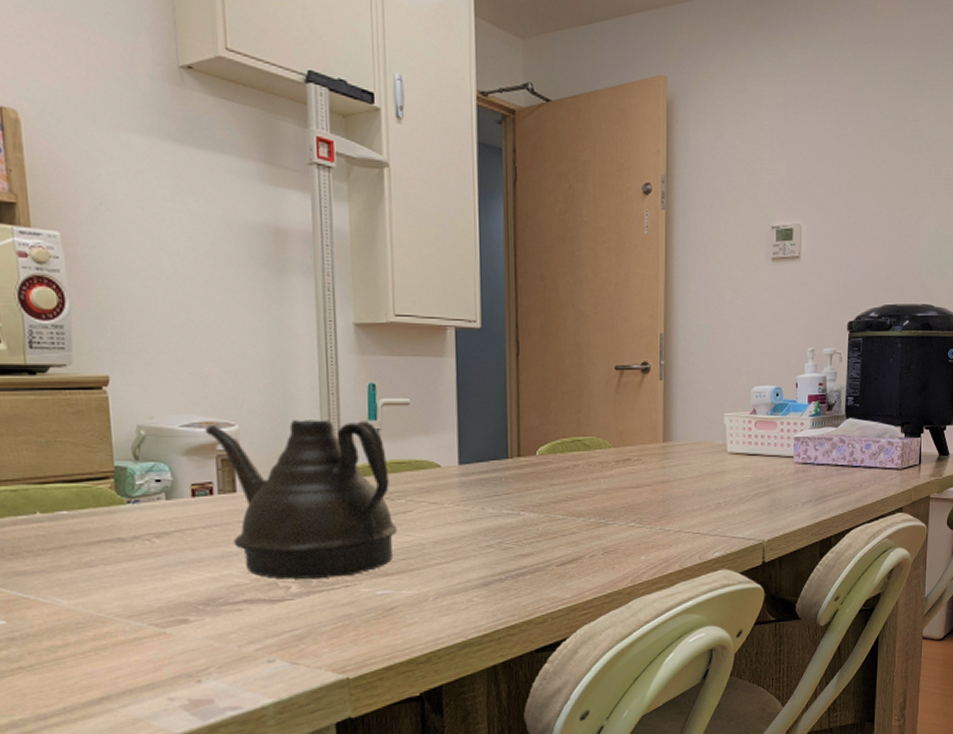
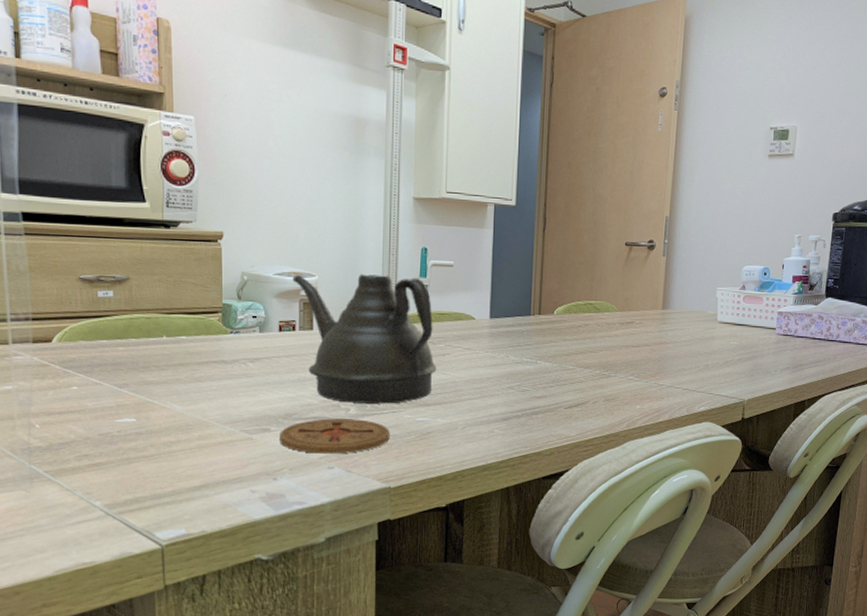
coaster: none [201,598,344,645] -> present [280,418,390,454]

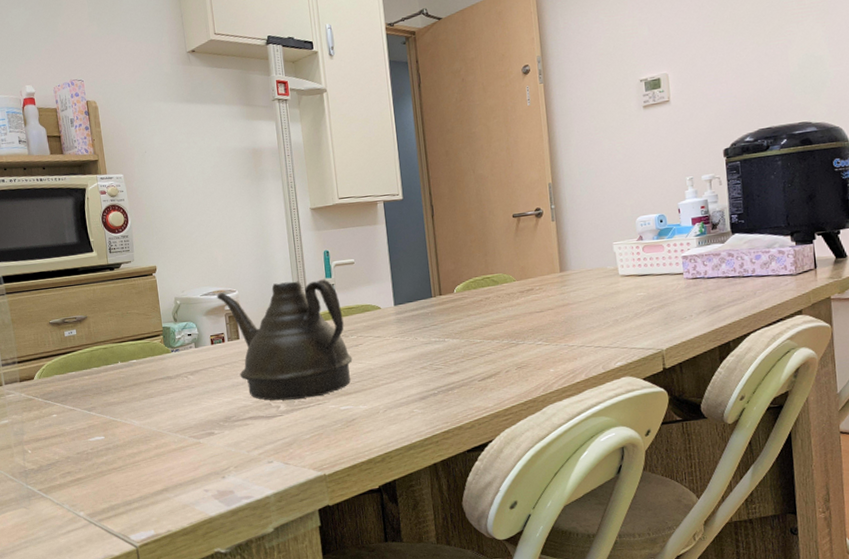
coaster: present [280,418,390,454] -> none [222,414,319,451]

